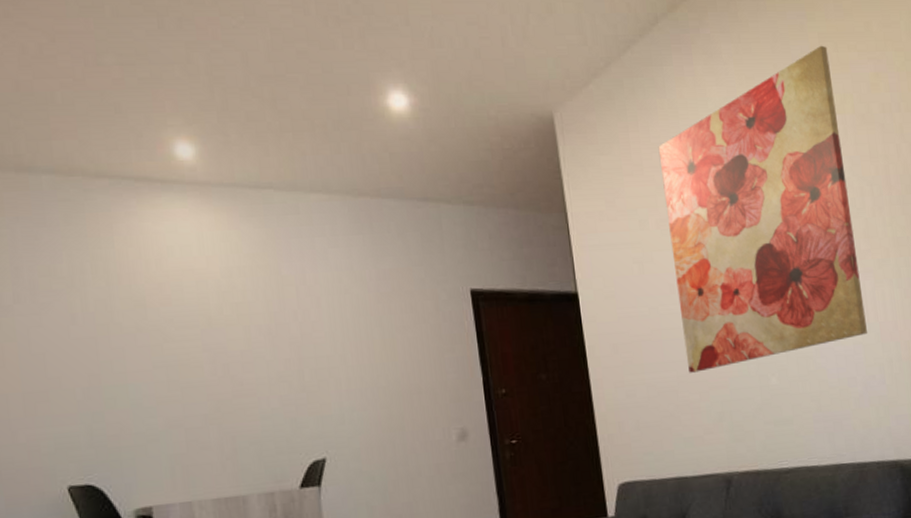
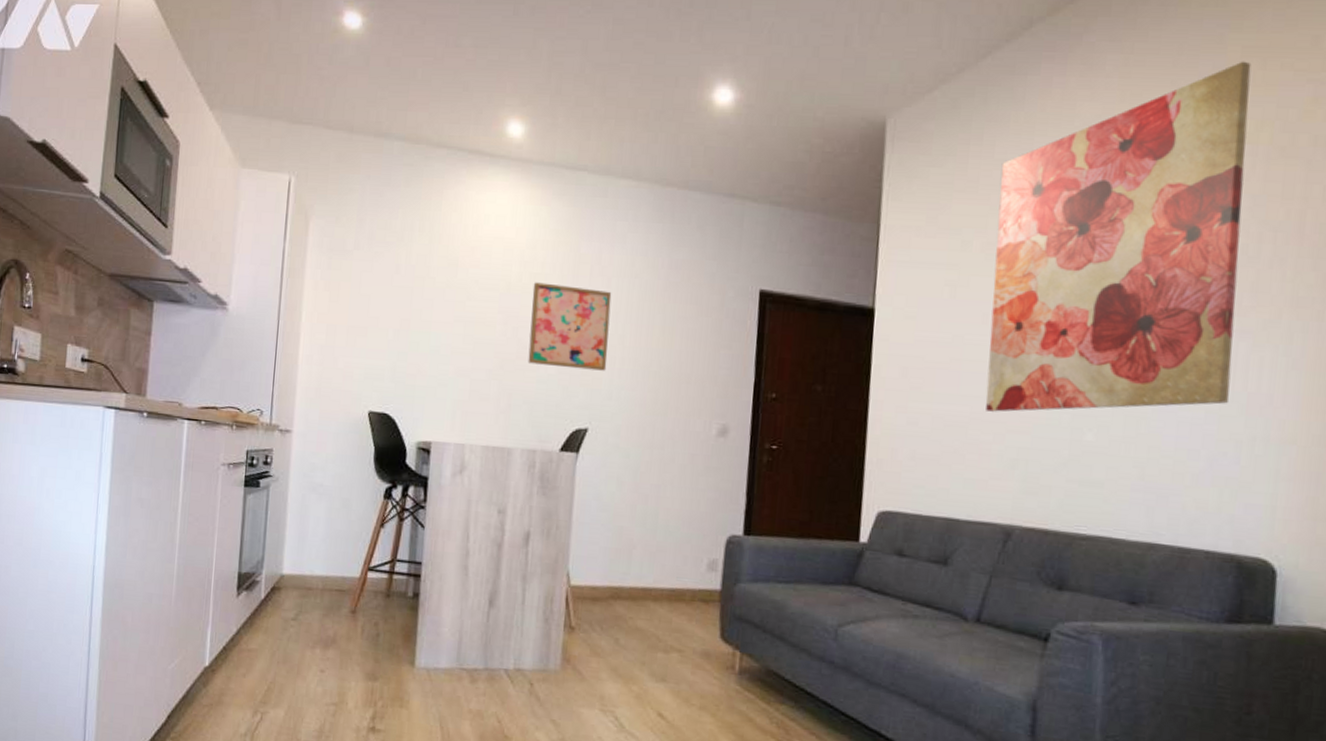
wall art: none [236,311,333,401] -> present [528,282,612,371]

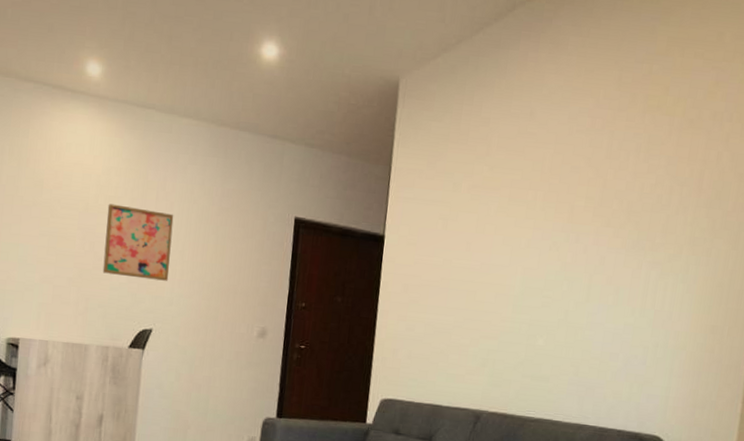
wall art: present [985,61,1251,412] -> none [466,49,674,322]

